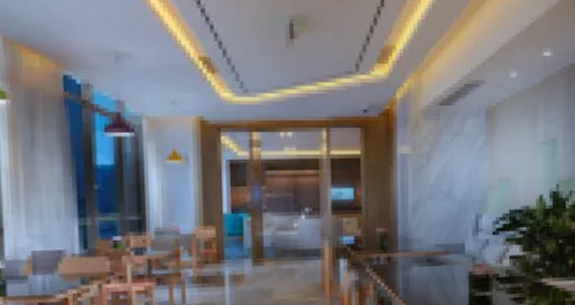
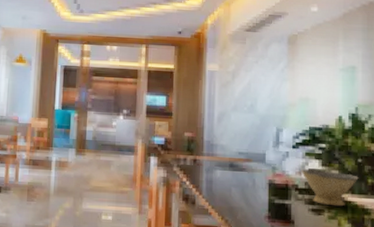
bowl: none [502,255,560,293] -> present [301,169,359,207]

